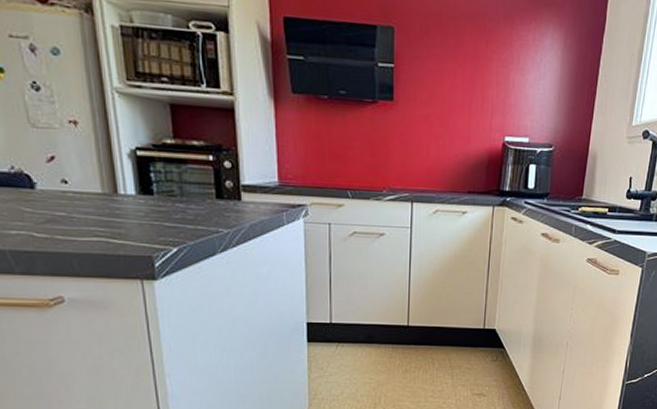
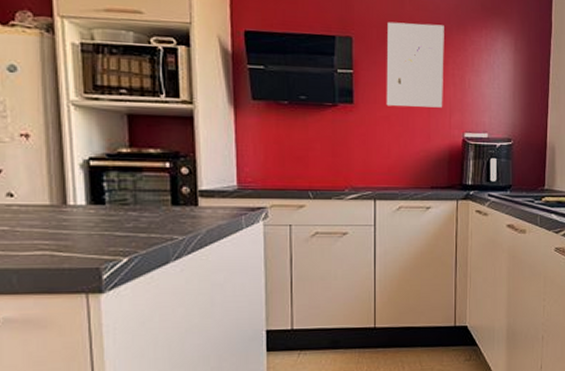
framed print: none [427,11,491,109] -> present [386,21,444,108]

